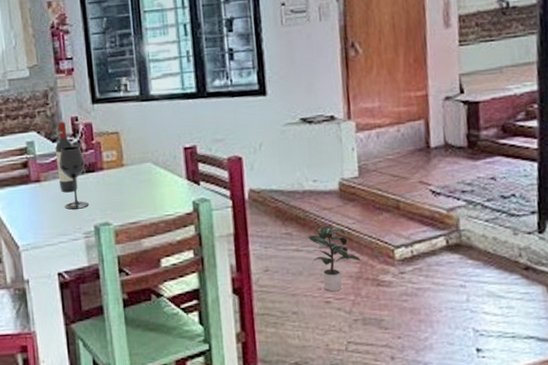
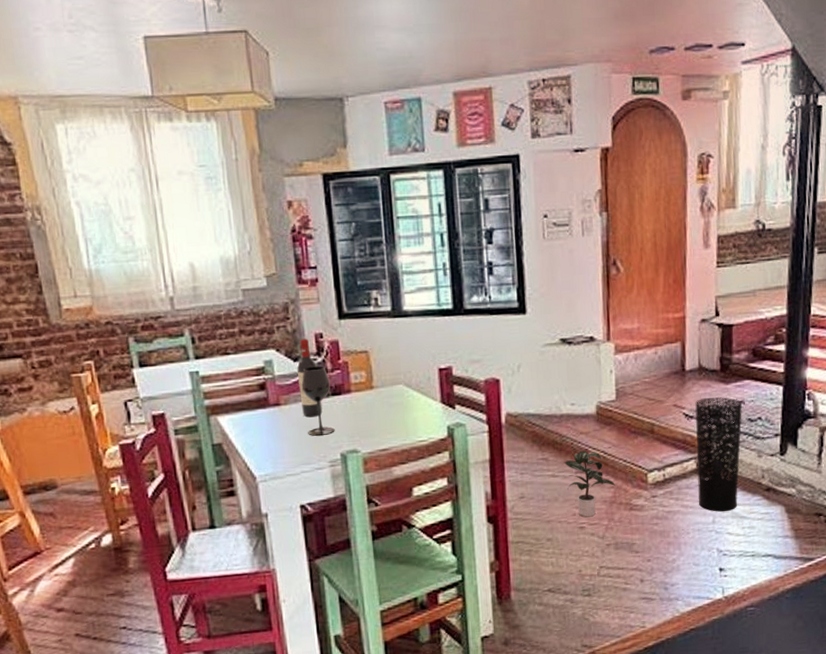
umbrella stand: none [442,174,494,290] -> present [695,397,743,512]

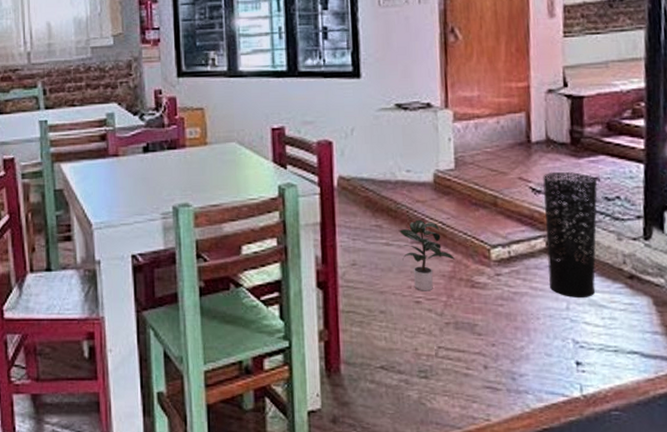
wine bottle: present [297,338,323,418] -> none [137,94,158,169]
wineglass: present [301,366,335,436] -> none [139,120,169,188]

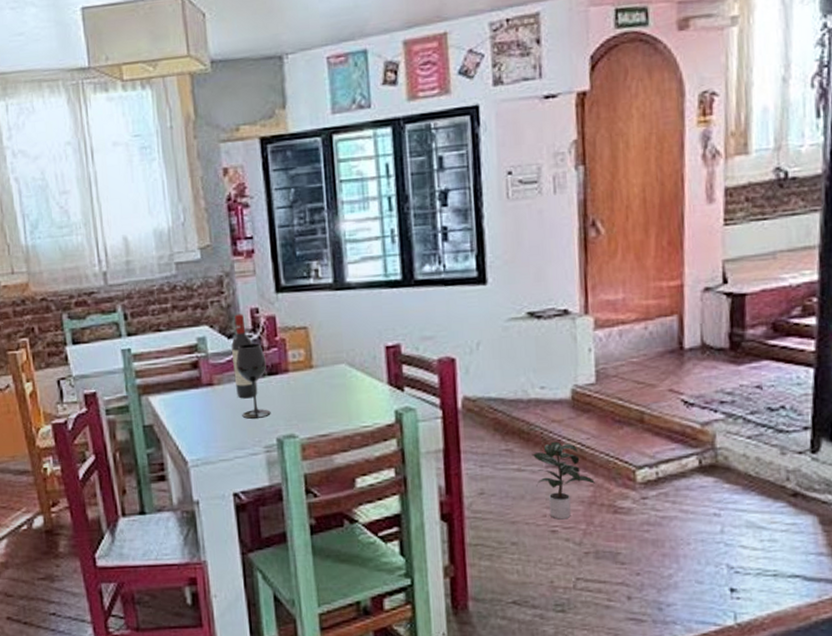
wine bottle: none [137,94,158,169] -> present [231,314,258,399]
wineglass: none [139,120,169,188] -> present [235,343,271,419]
umbrella stand: present [543,172,598,297] -> none [697,381,760,520]

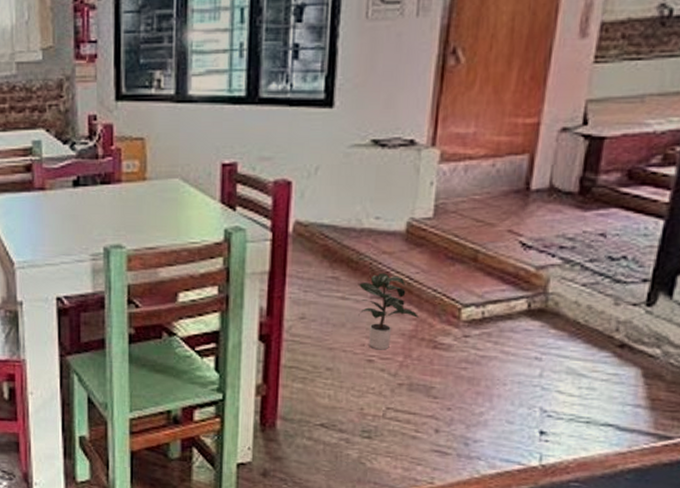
wine bottle: present [231,314,258,399] -> none [66,120,89,206]
wineglass: present [235,343,271,419] -> none [69,151,100,226]

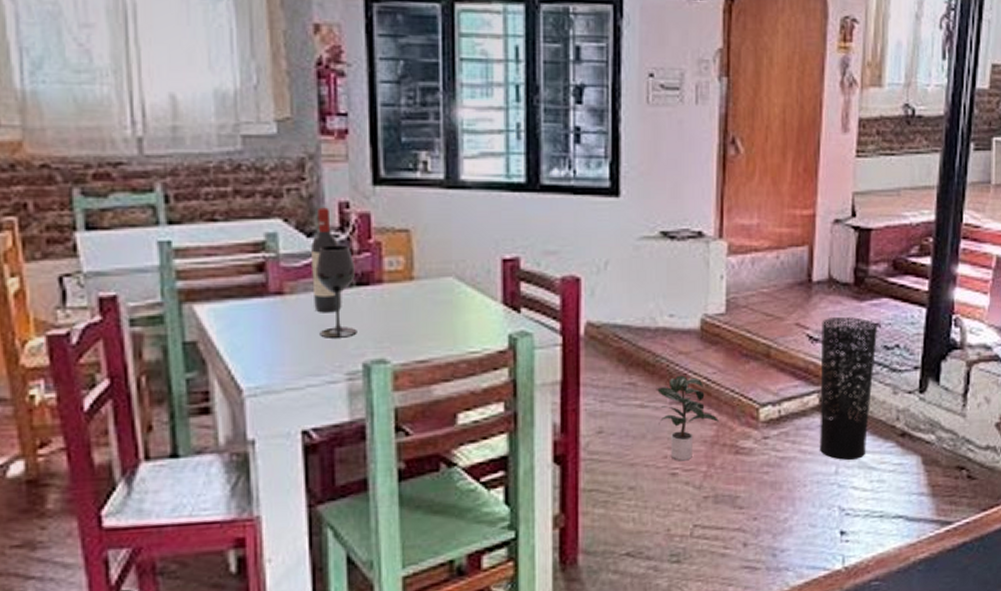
wine bottle: none [66,120,89,206] -> present [311,207,342,313]
wineglass: none [69,151,100,226] -> present [315,245,357,338]
umbrella stand: none [524,226,604,365] -> present [819,317,878,460]

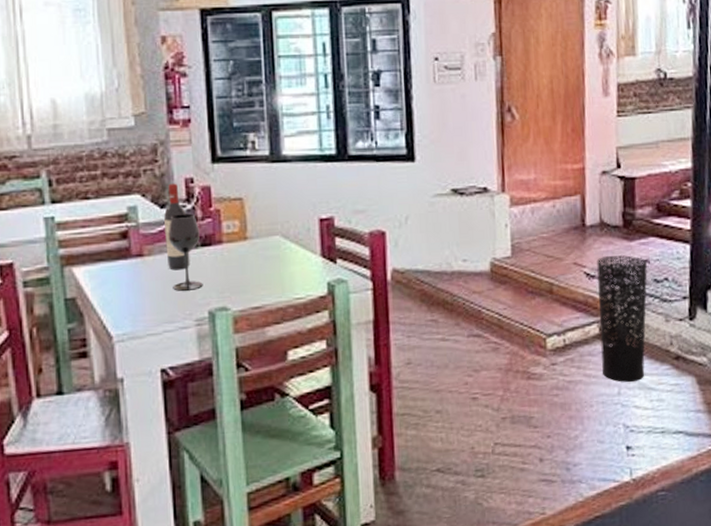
potted plant: present [657,375,718,461] -> none [456,311,511,387]

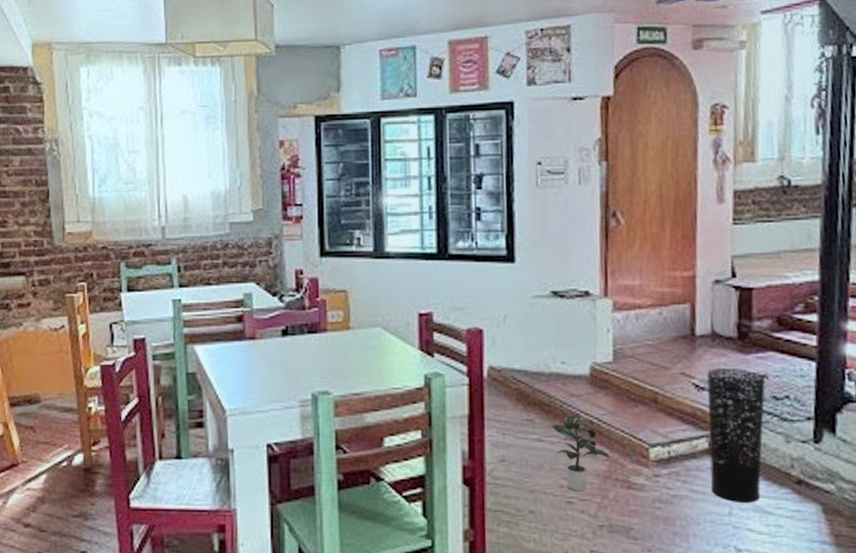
wine bottle: present [164,183,190,270] -> none [276,274,297,354]
wineglass: present [168,213,203,291] -> none [278,302,308,373]
potted plant: none [456,311,511,387] -> present [552,415,610,492]

